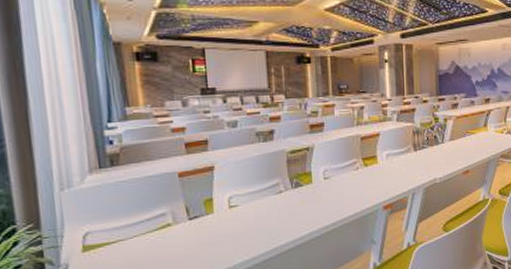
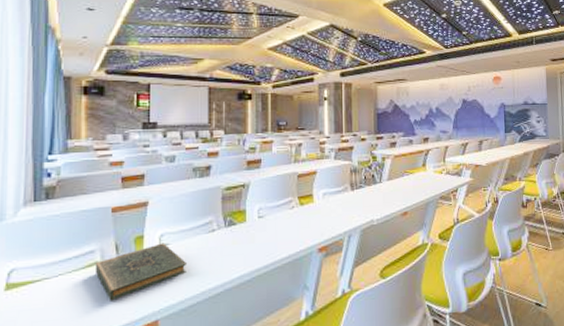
book: none [167,204,258,259] -> present [94,243,188,301]

